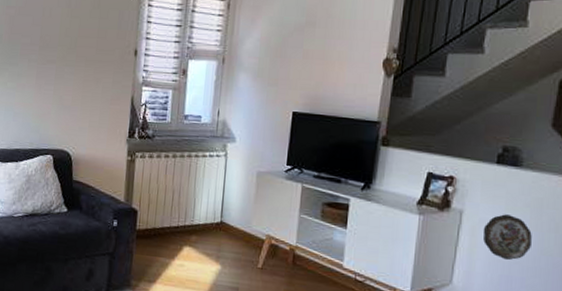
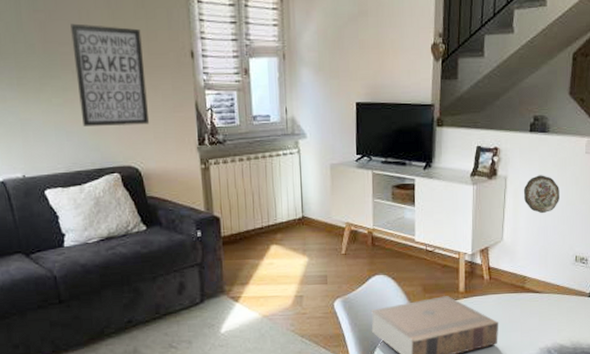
wall art: none [29,19,93,113] -> present [71,23,150,126]

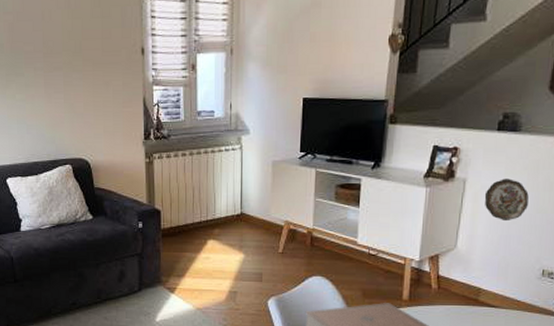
wall art: present [71,23,150,126] -> none [35,24,101,120]

